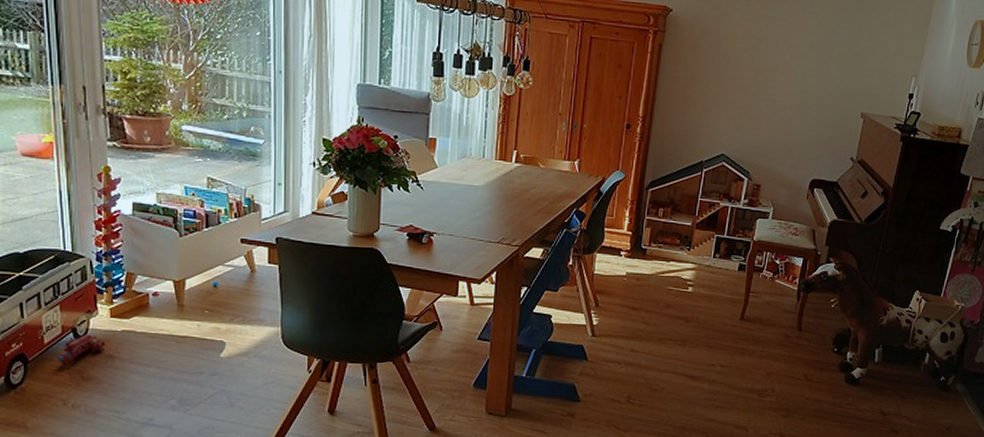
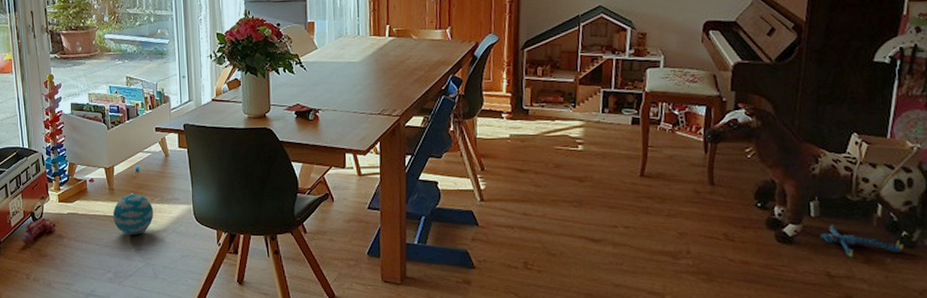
decorative ball: none [180,312,233,359] -> present [112,194,154,236]
plush toy: none [879,370,941,398] -> present [820,225,905,258]

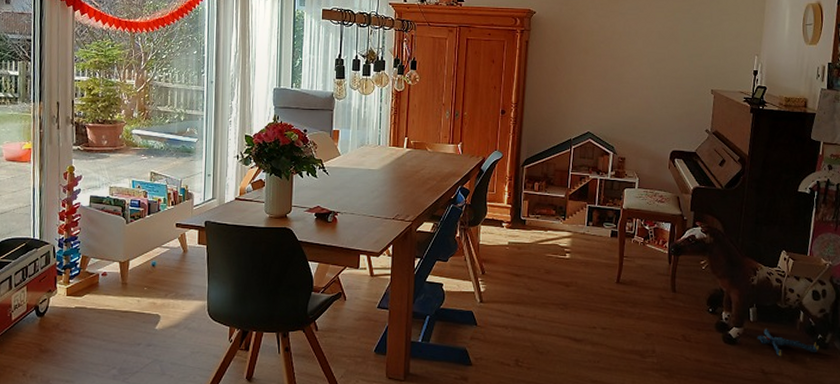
toy train: present [21,217,56,245] -> none [21,311,62,340]
decorative ball: present [112,194,154,236] -> none [123,289,167,331]

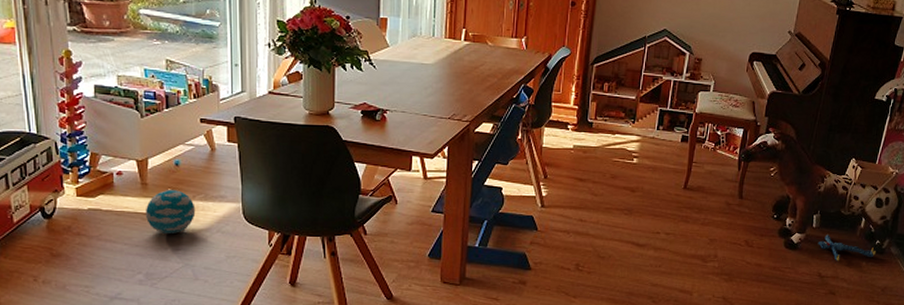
decorative ball: none [123,289,167,331] -> present [145,190,196,235]

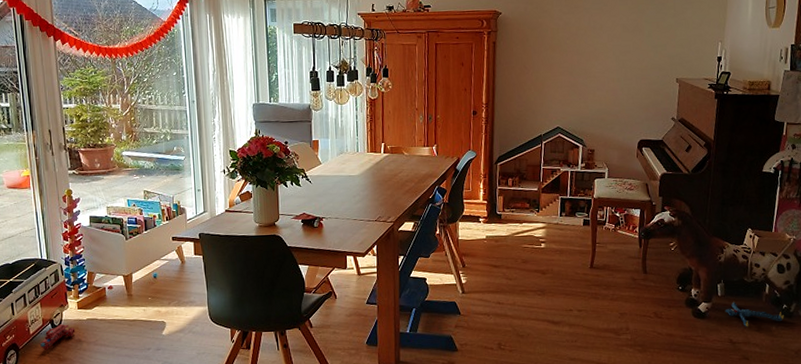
toy train: none [27,213,73,243] -> present [40,324,75,351]
decorative ball: present [145,190,196,235] -> none [131,298,171,337]

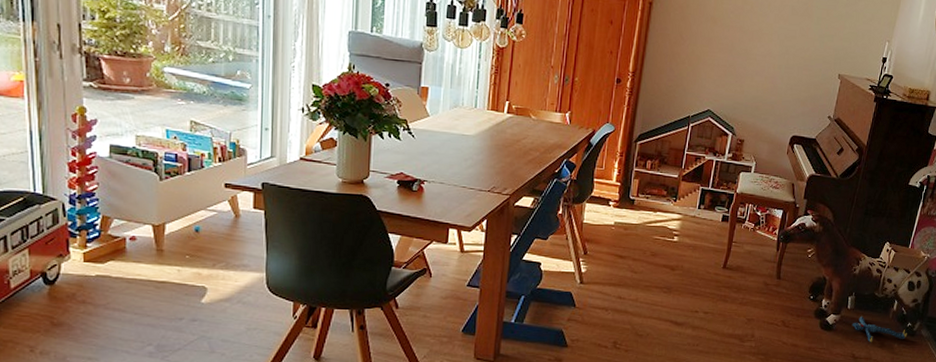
toy train: present [40,324,75,351] -> none [25,279,78,311]

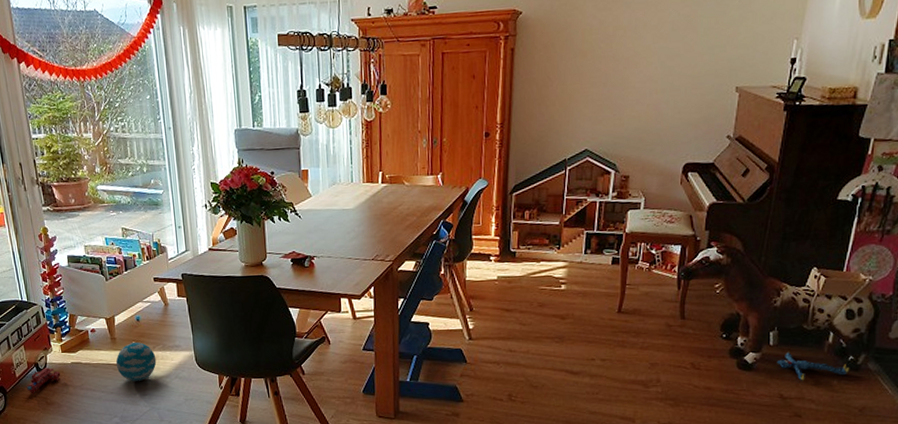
toy train: none [25,279,78,311] -> present [27,367,61,394]
decorative ball: none [159,257,215,305] -> present [115,342,157,382]

